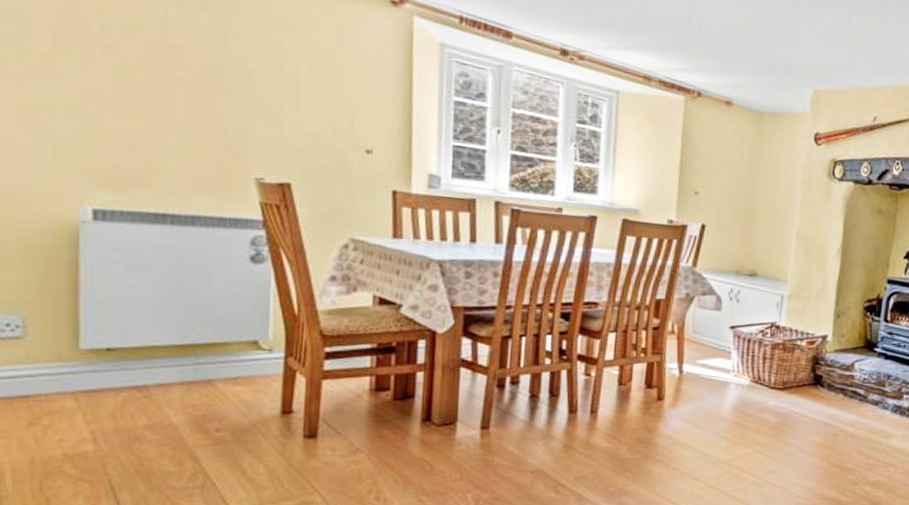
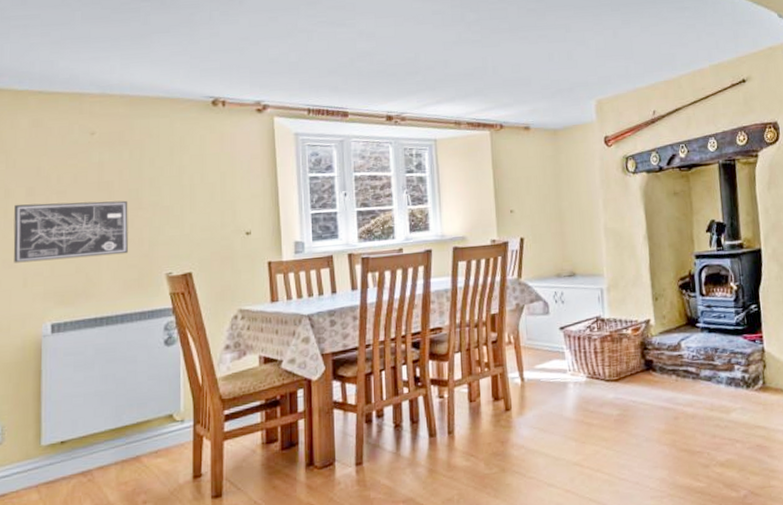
wall art: none [35,46,206,144] -> present [13,200,128,263]

